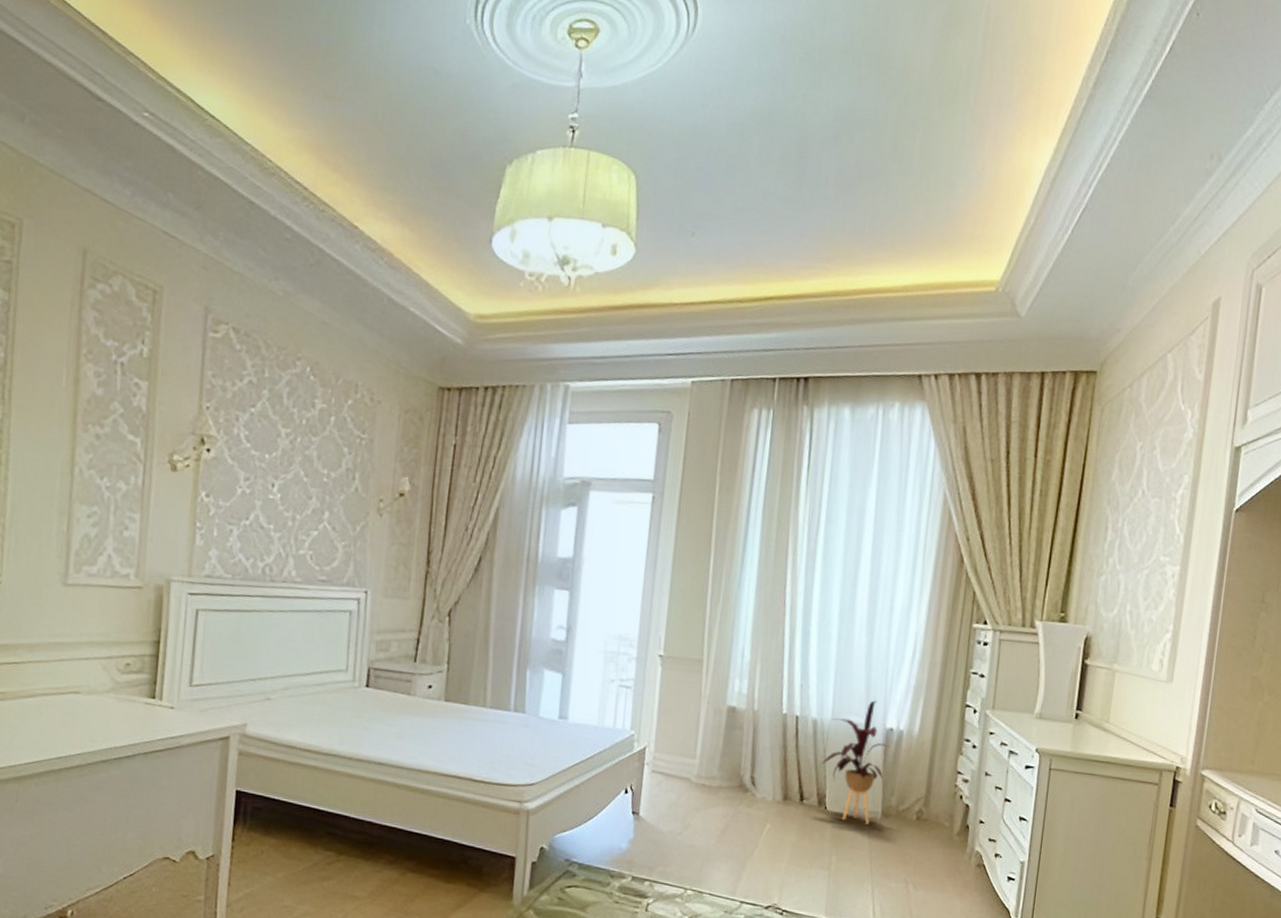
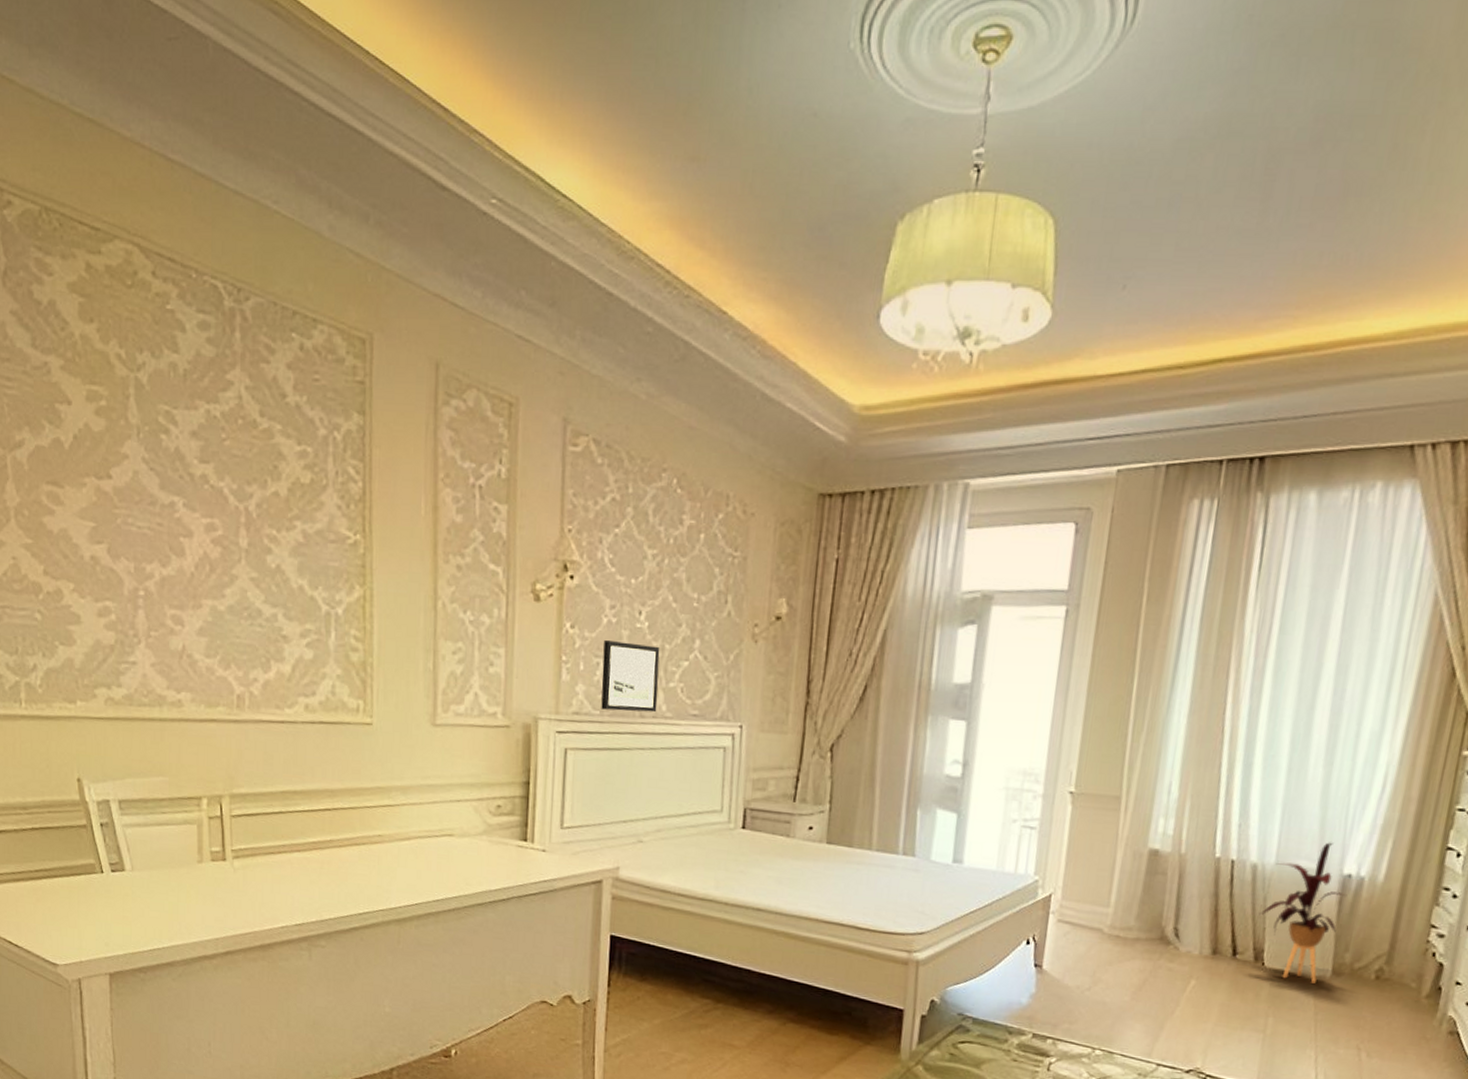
wall art: none [233,509,291,577] -> present [601,640,660,713]

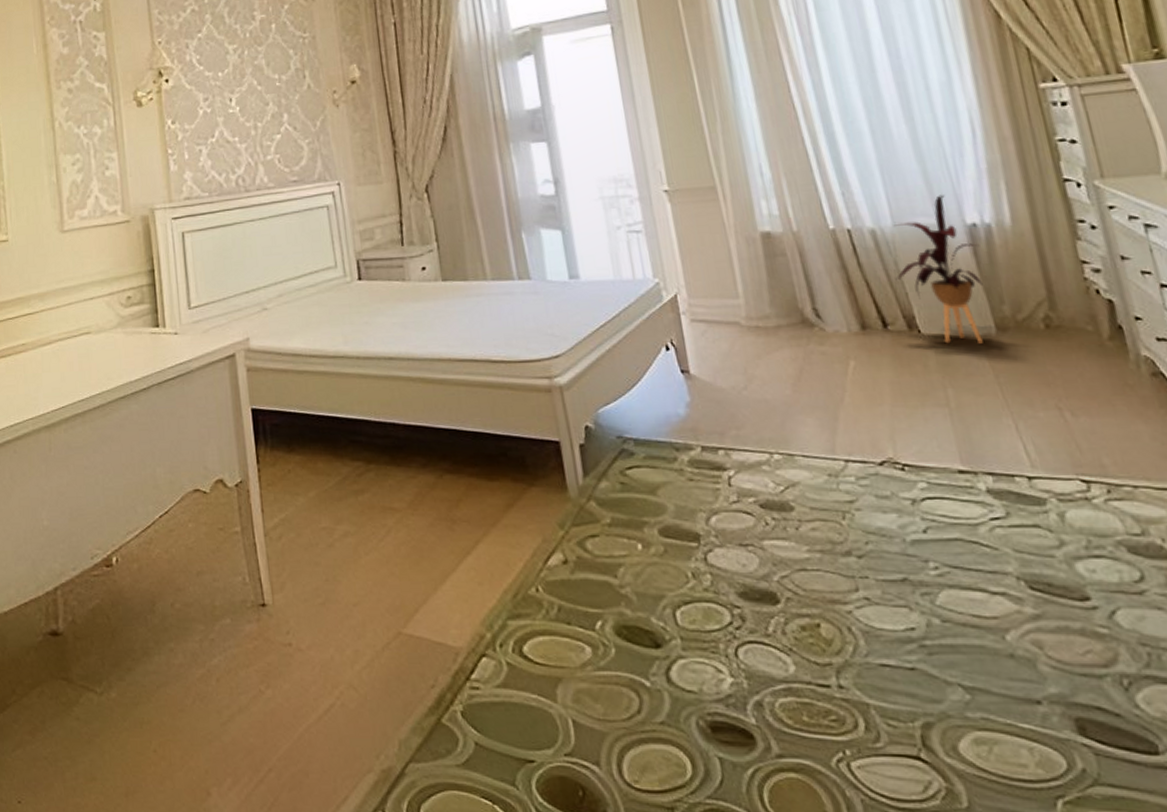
wall art: present [601,640,660,713] -> none [203,126,260,191]

